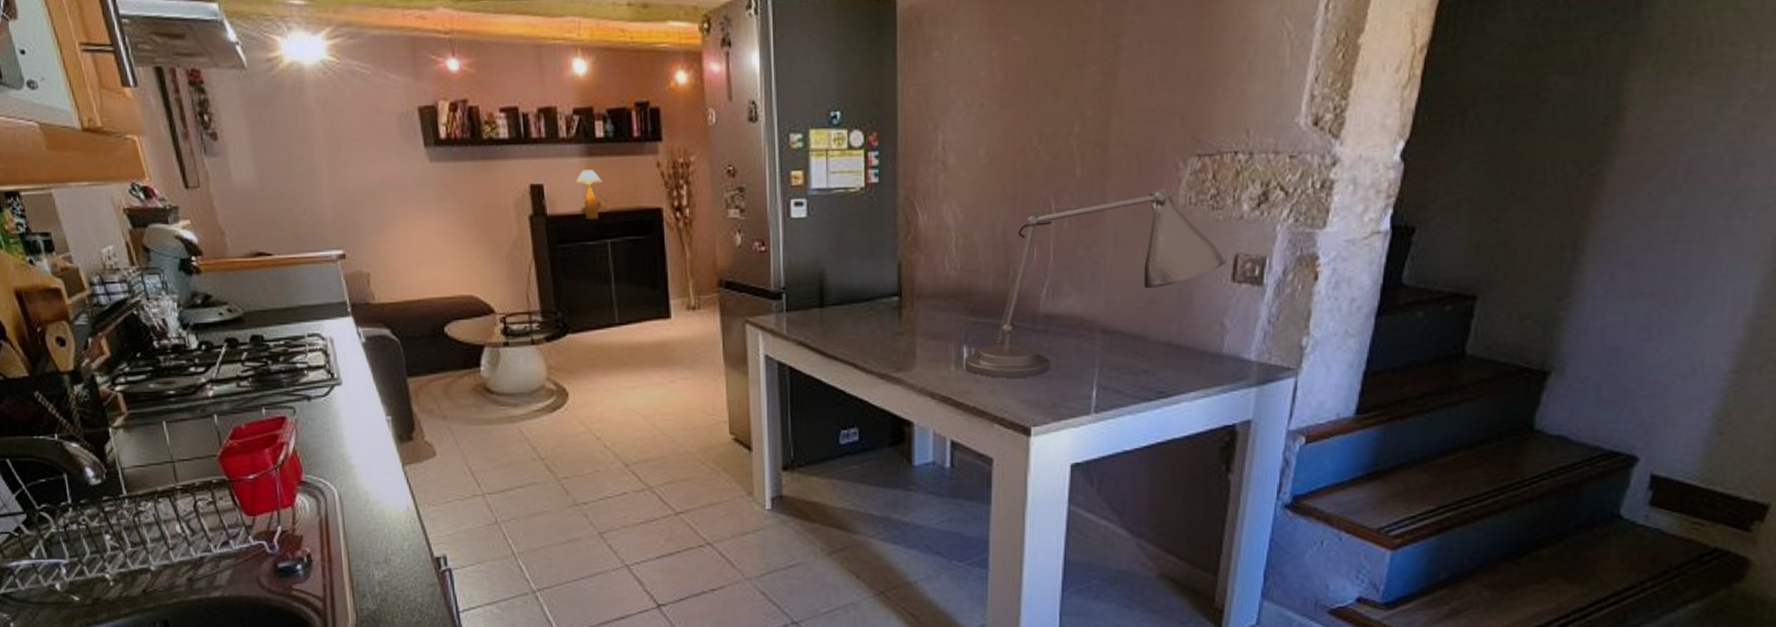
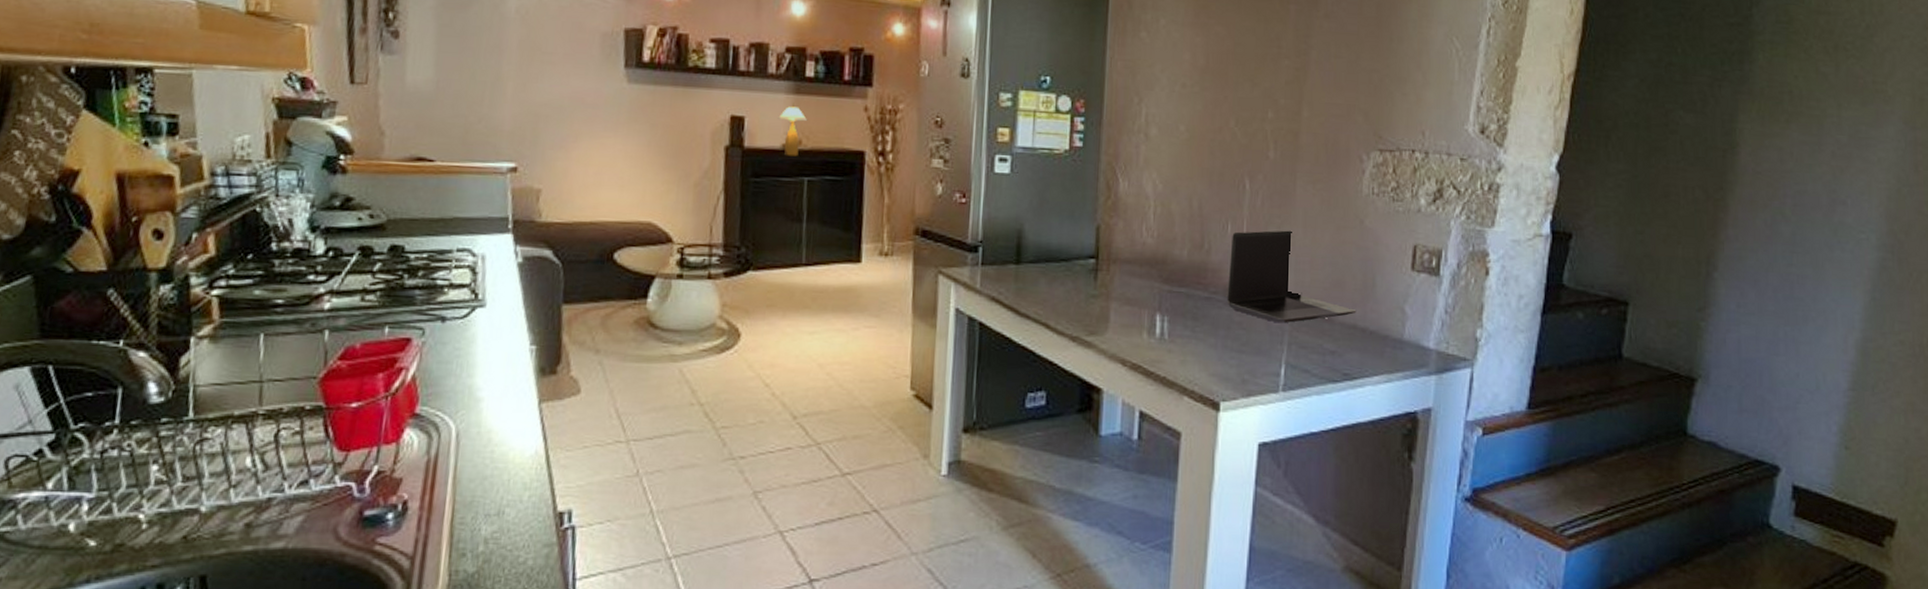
desk lamp: present [964,187,1227,378] -> none [1157,176,1407,351]
laptop computer: none [1035,250,1172,346] -> present [1227,230,1357,324]

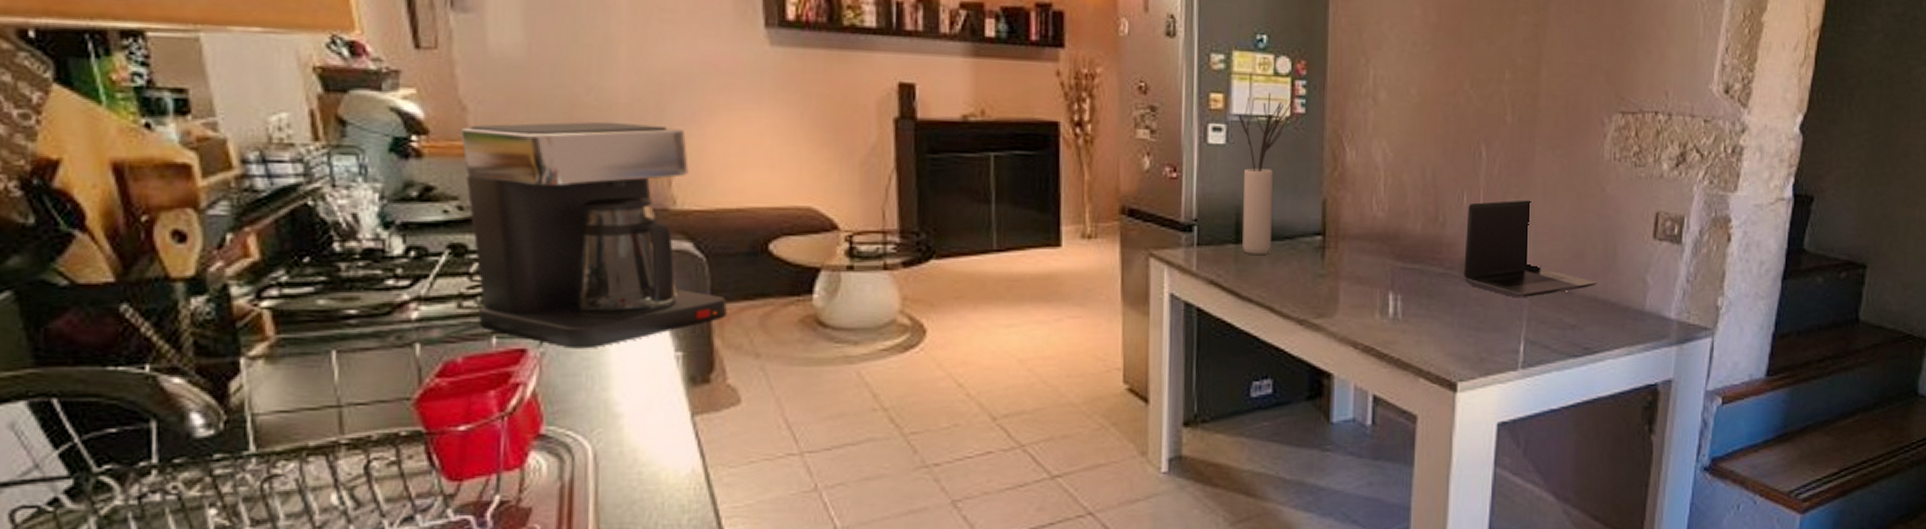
coffee maker: none [376,145,576,340] -> present [460,121,727,349]
table lamp: present [778,102,808,157] -> none [955,67,991,129]
vase: none [1022,128,1072,275] -> present [1238,92,1294,254]

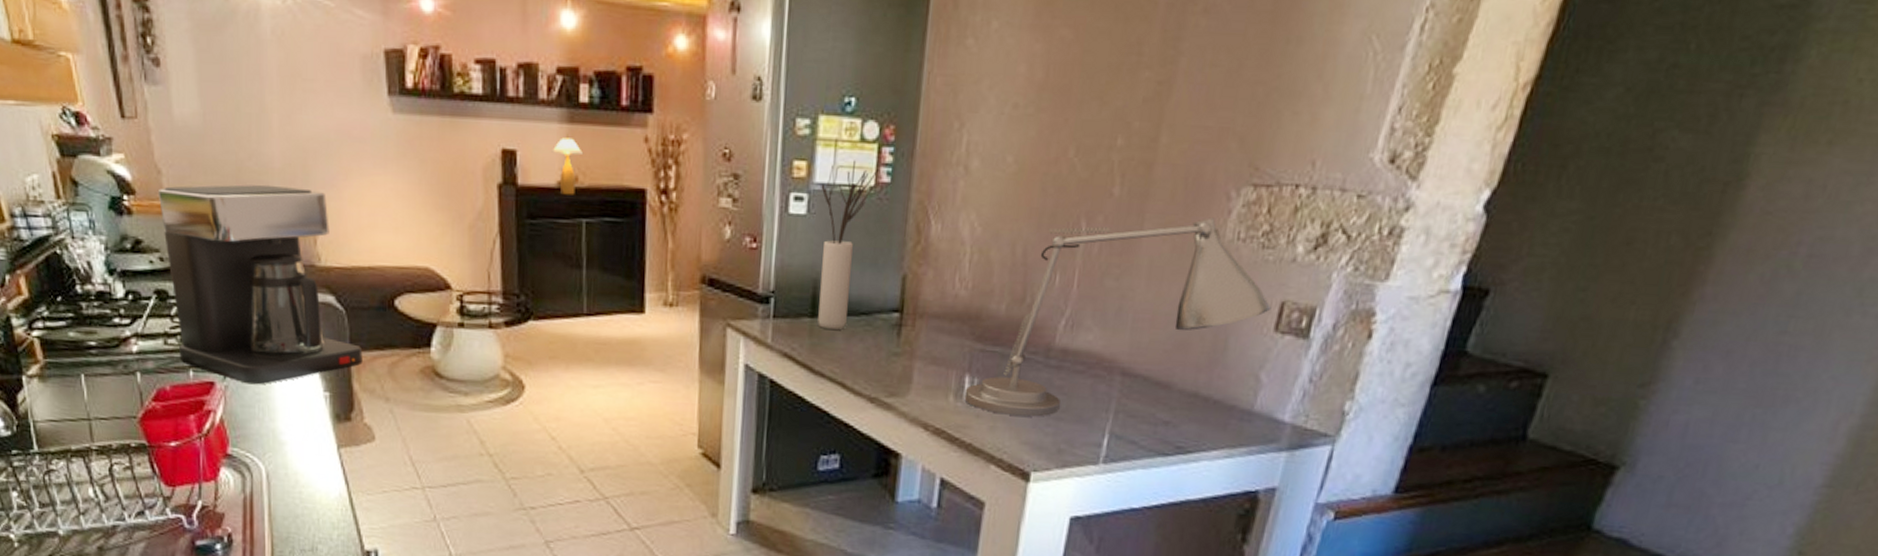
table lamp: none [955,67,991,129] -> present [552,133,584,195]
desk lamp: none [1389,141,1649,329] -> present [964,217,1272,417]
laptop computer: present [1463,200,1597,298] -> none [1047,282,1201,389]

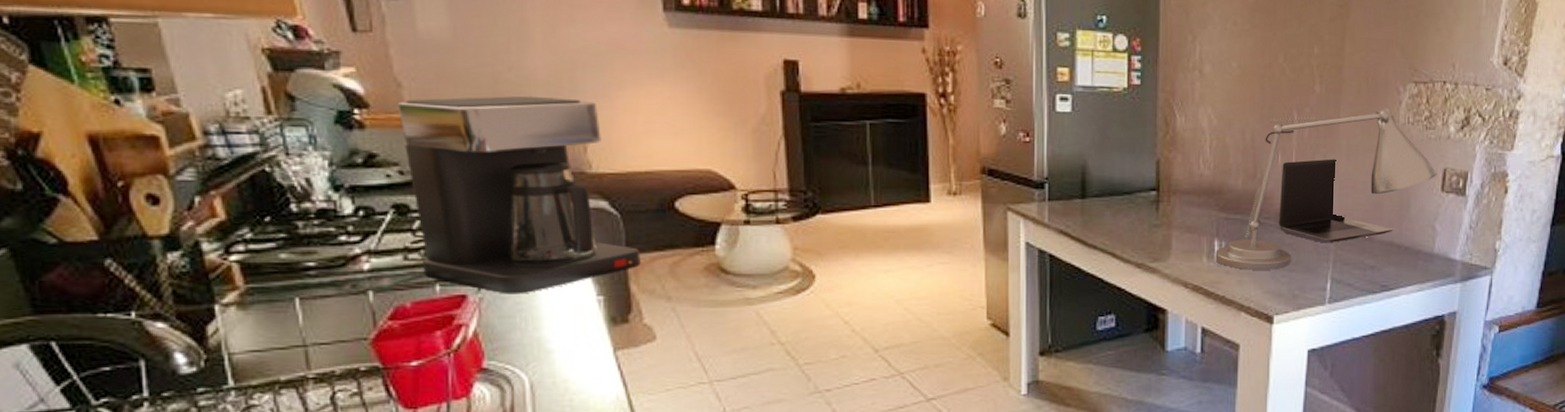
table lamp: present [552,133,584,195] -> none [833,45,865,100]
vase: present [818,160,879,330] -> none [1082,67,1130,208]
laptop computer: none [1047,282,1201,389] -> present [1278,159,1393,244]

